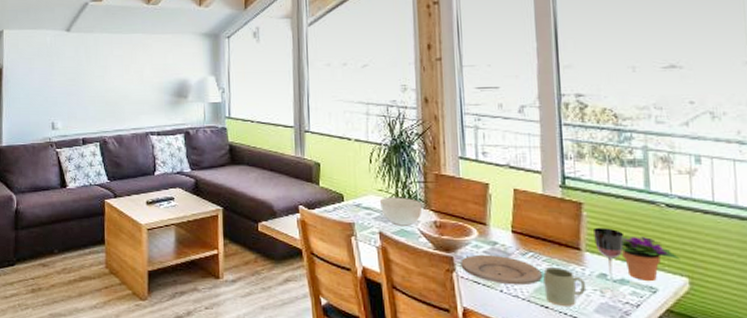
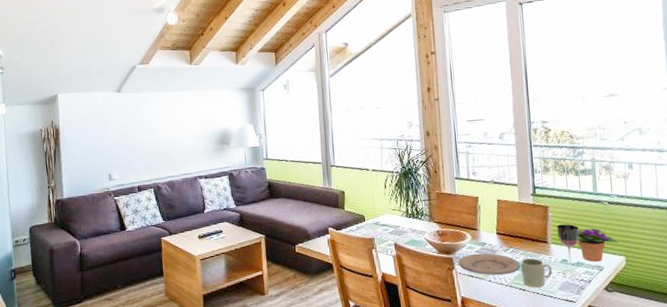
bowl: present [379,197,423,226] -> none [393,213,428,237]

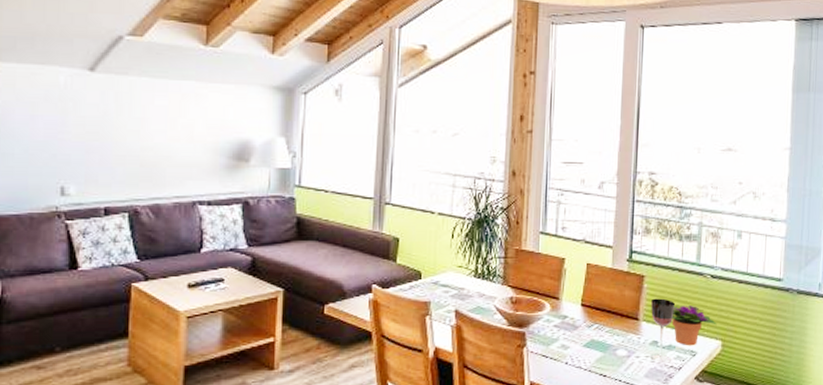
plate: present [458,253,520,276] -> none [532,328,604,357]
mug: present [521,258,553,288] -> none [604,338,640,374]

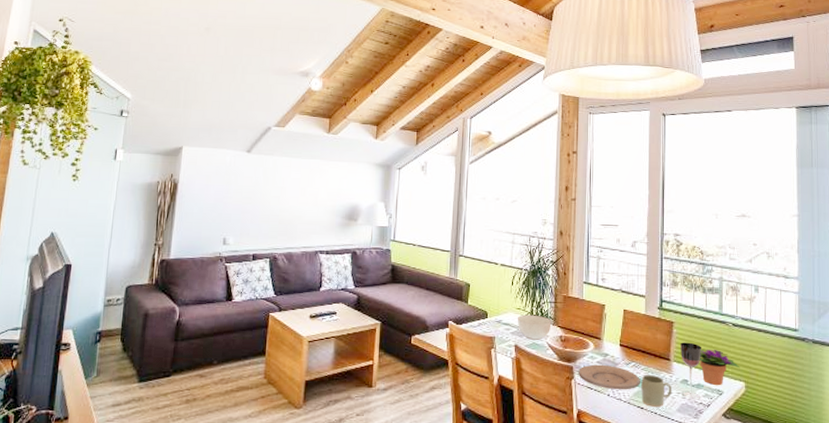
bowl: none [458,273,501,303] -> present [517,314,552,340]
plate: none [532,328,604,357] -> present [579,364,640,390]
mug: none [604,338,640,374] -> present [641,375,672,407]

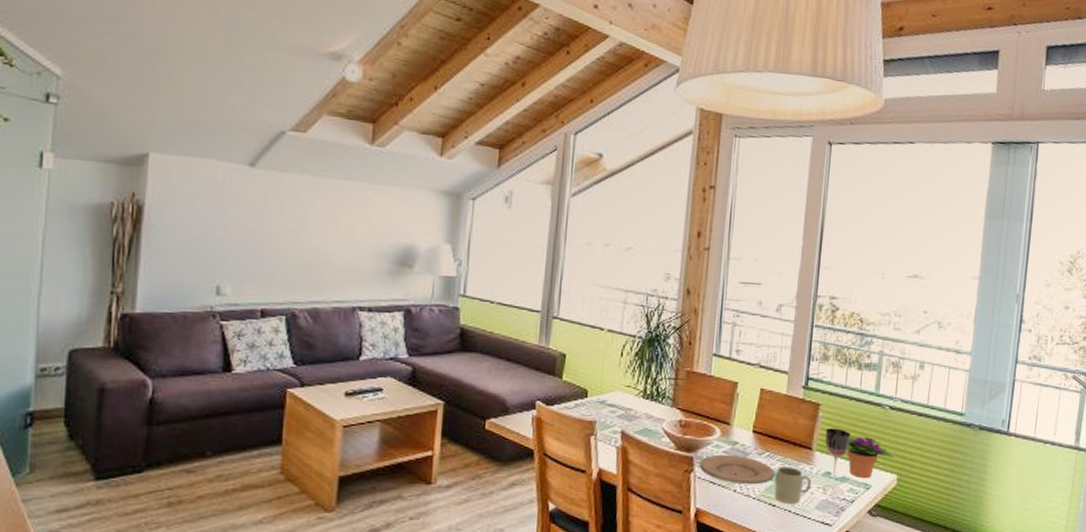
bowl: present [517,314,552,340] -> none [625,393,670,425]

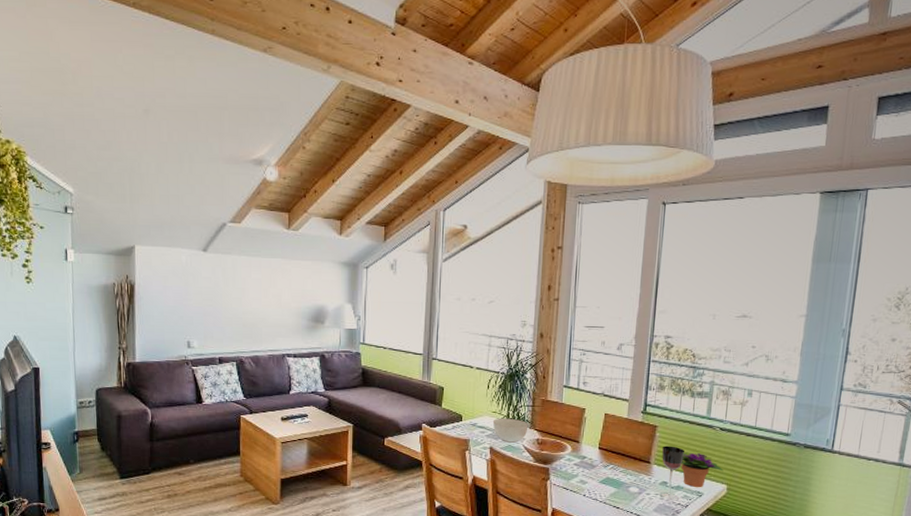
bowl: none [625,393,670,425] -> present [492,418,529,443]
plate: present [700,454,774,485] -> none [554,466,618,491]
mug: present [774,467,812,504] -> none [617,477,651,507]

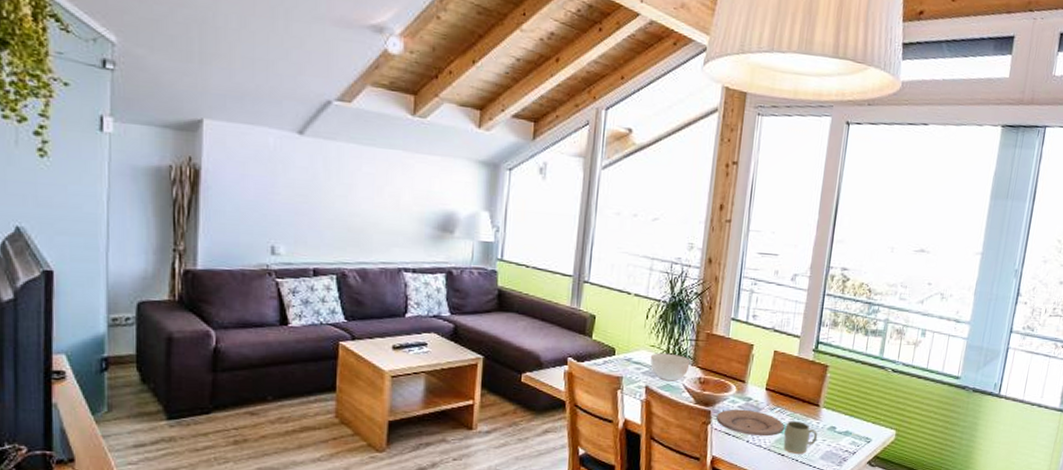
plate: none [554,466,618,491] -> present [716,409,784,437]
mug: none [617,477,651,507] -> present [783,421,818,454]
wineglass: present [659,446,685,501] -> none [826,387,856,448]
potted flower: present [681,452,724,487] -> none [851,395,893,433]

